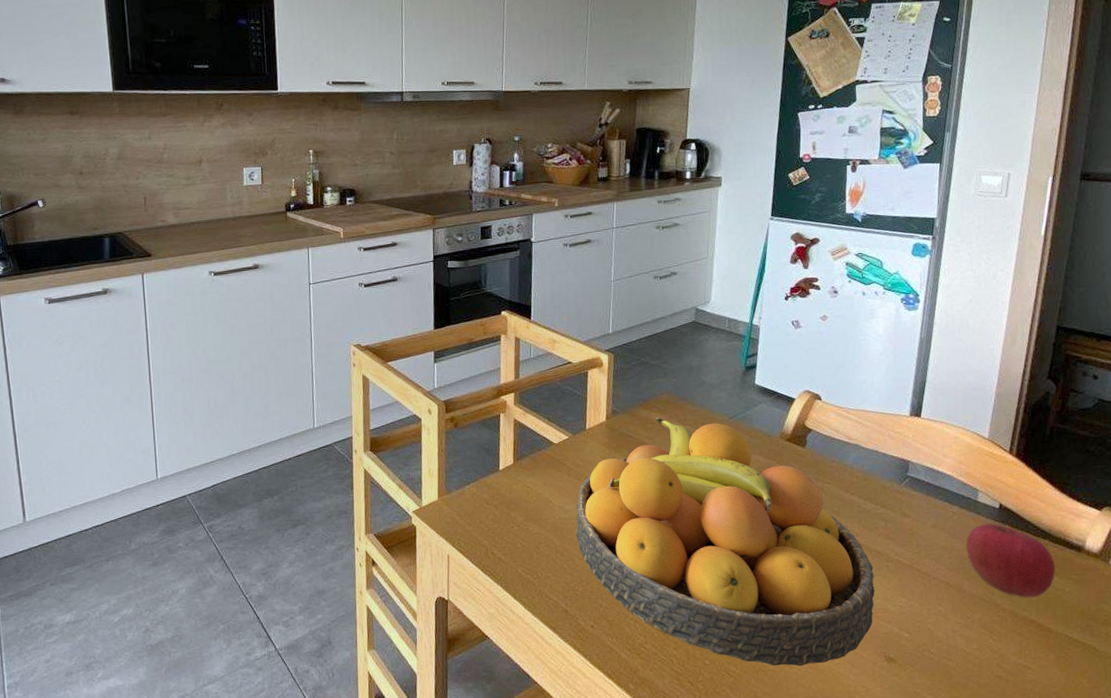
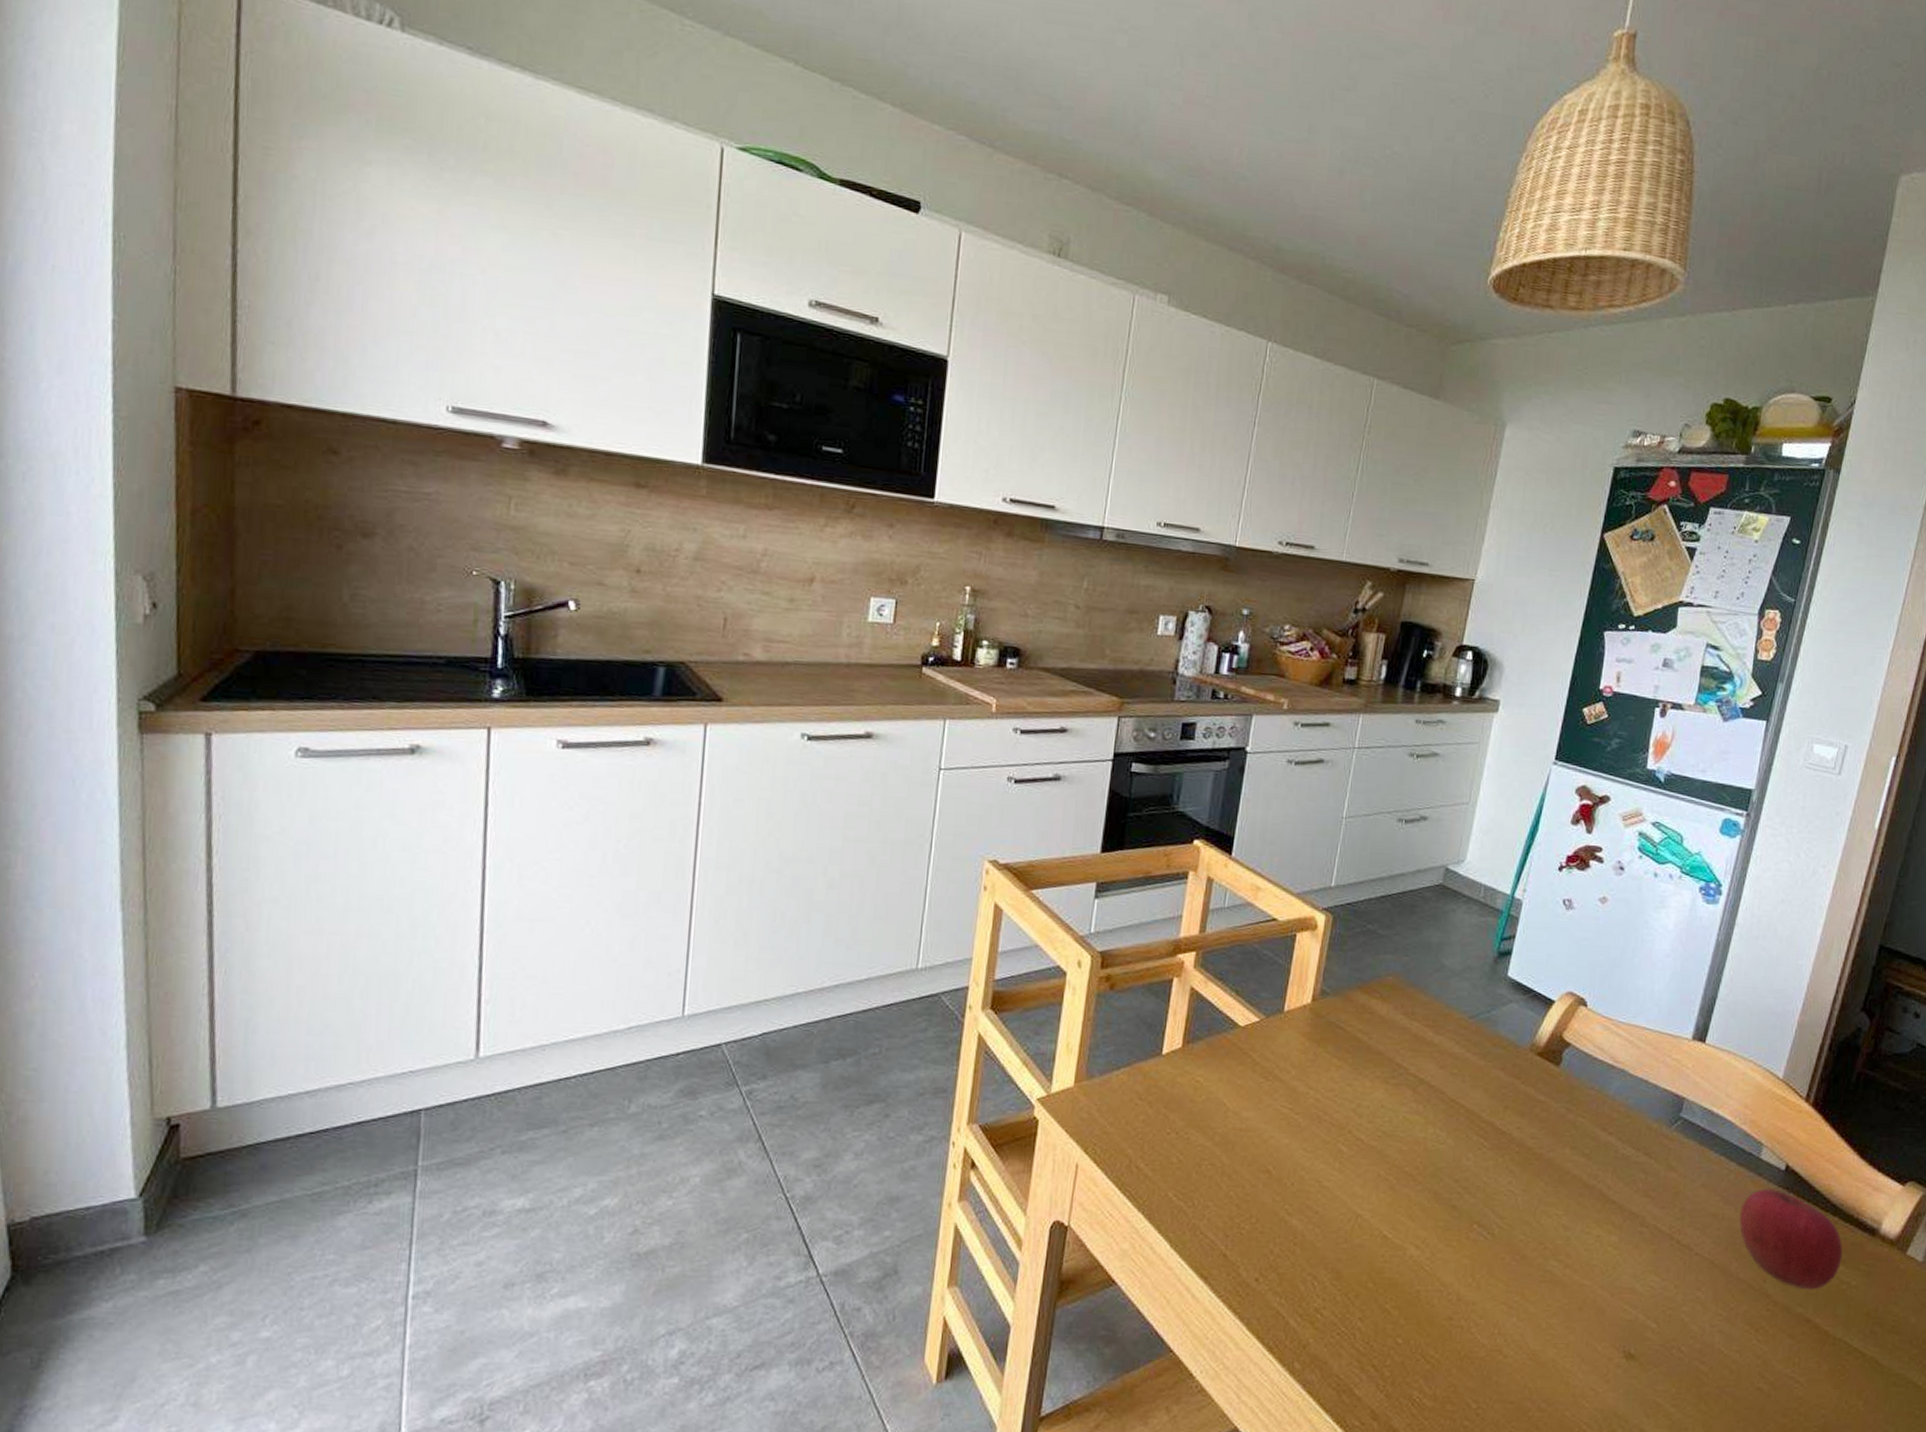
fruit bowl: present [575,417,875,667] -> none [1251,1005,1625,1356]

